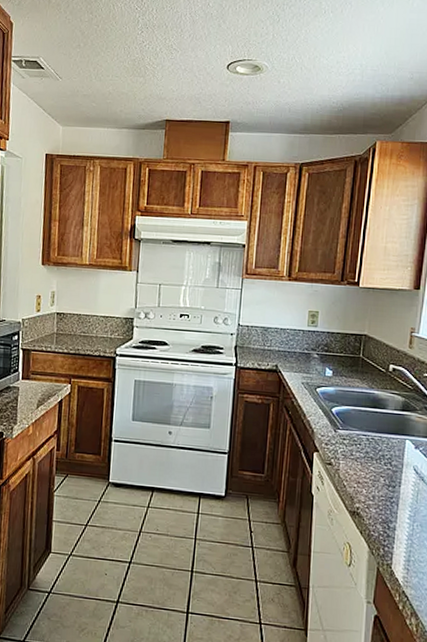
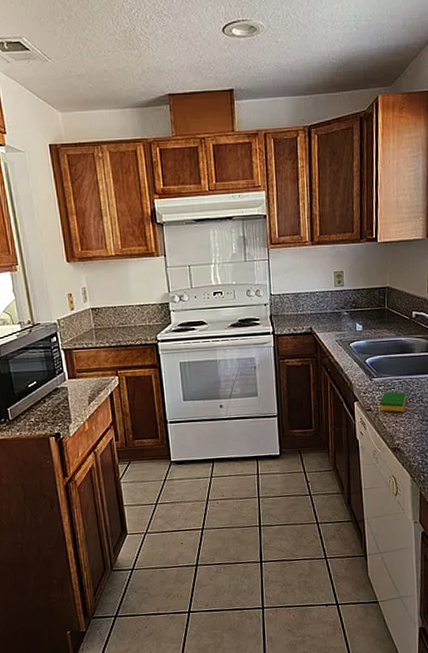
dish sponge: none [342,447,374,473] -> present [380,391,407,413]

